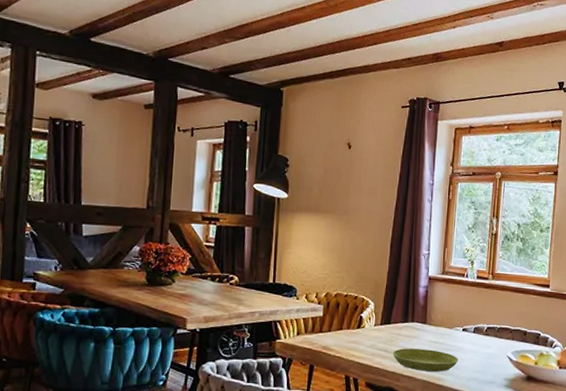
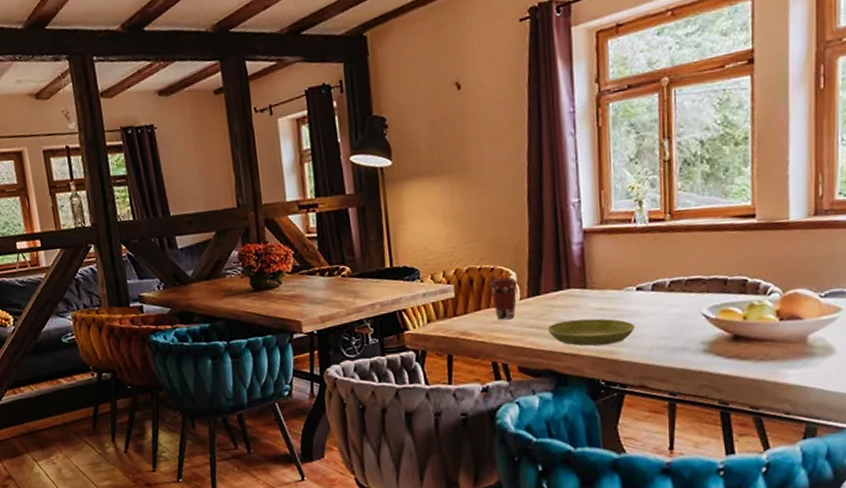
coffee cup: none [352,305,375,341] -> present [489,277,519,320]

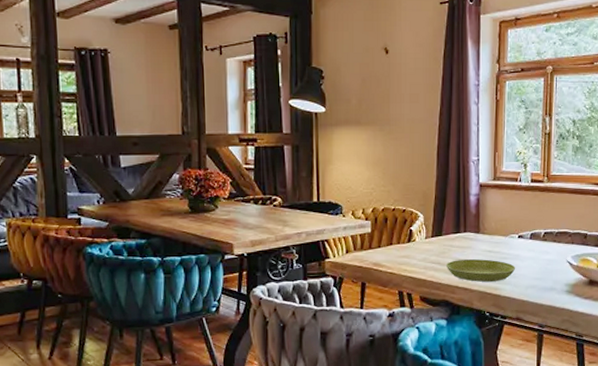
coffee cup: present [489,277,519,320] -> none [401,219,425,255]

